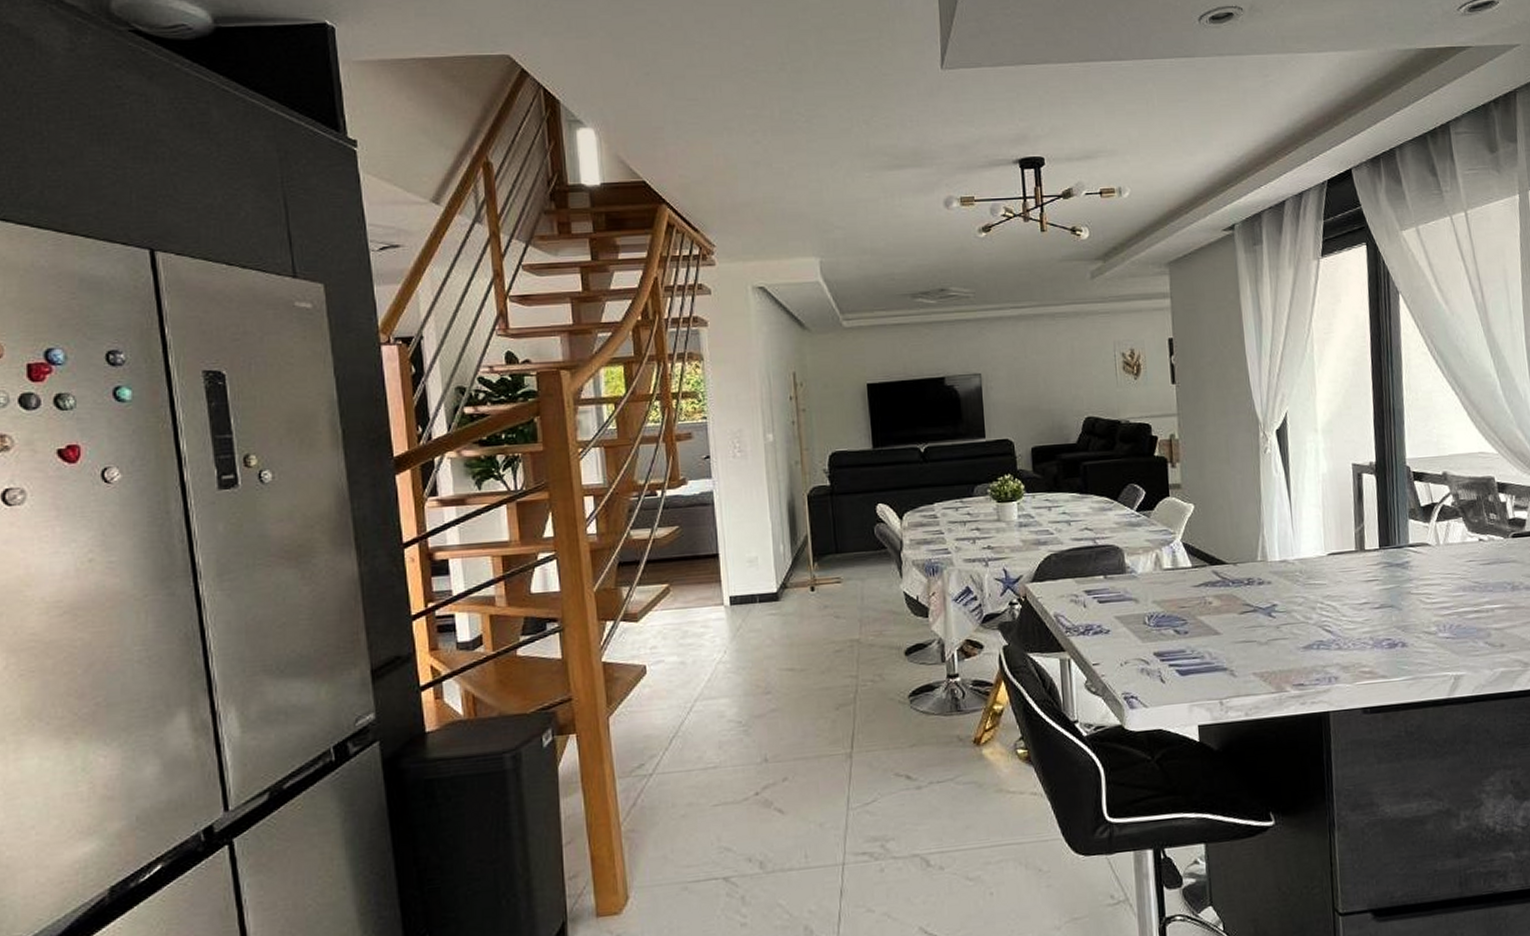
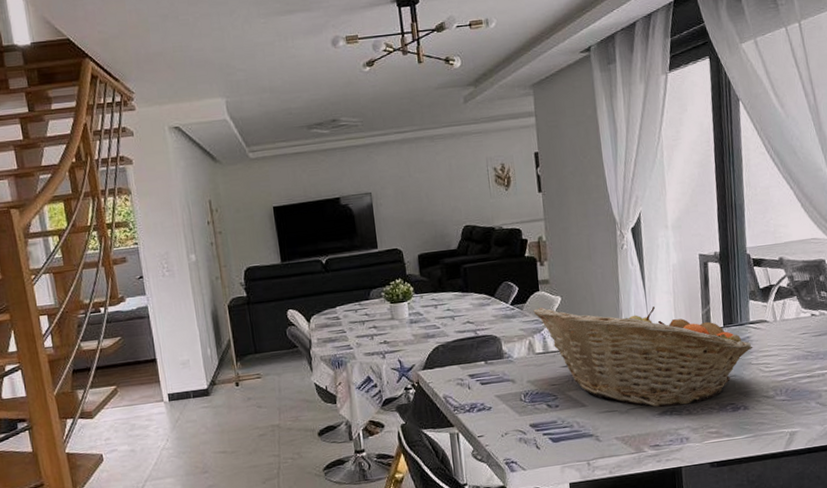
fruit basket: none [1162,515,1413,639] -> present [533,306,753,407]

